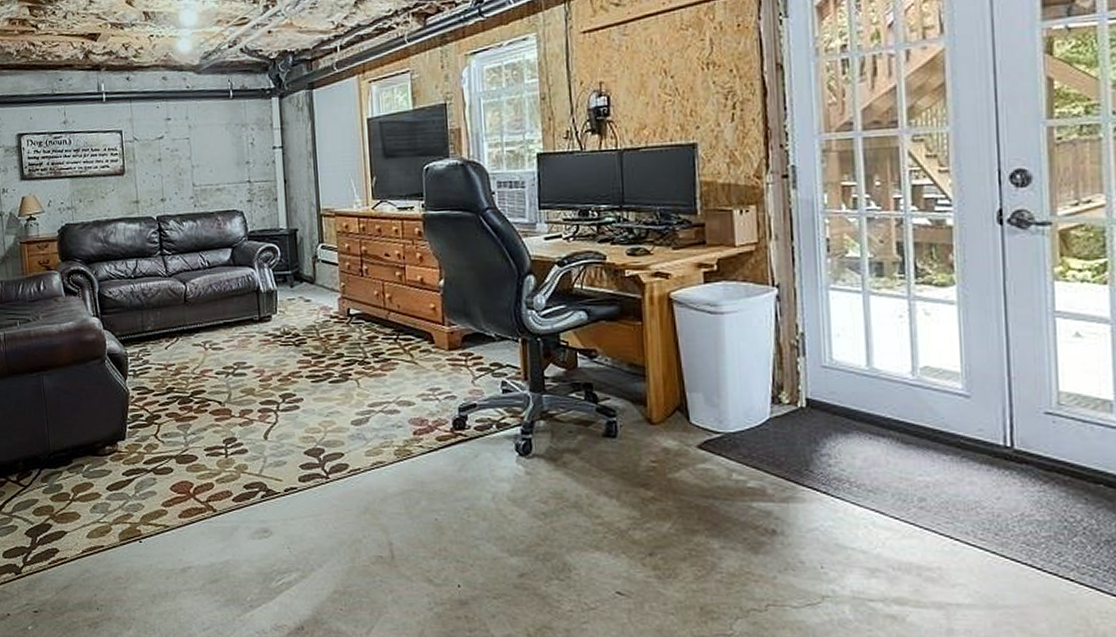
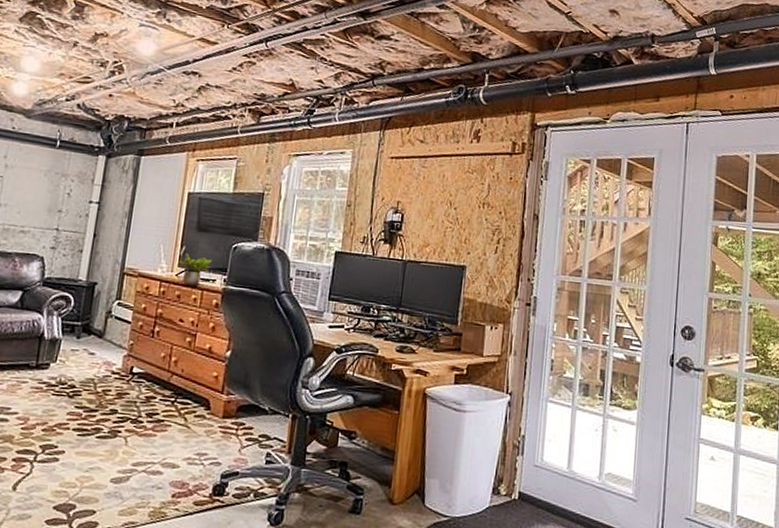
potted plant: none [372,183,406,217] -> present [178,253,212,286]

